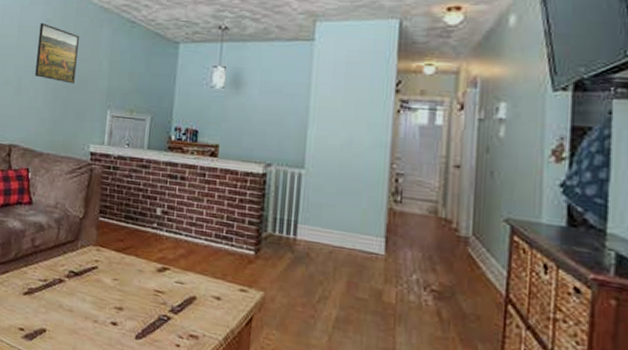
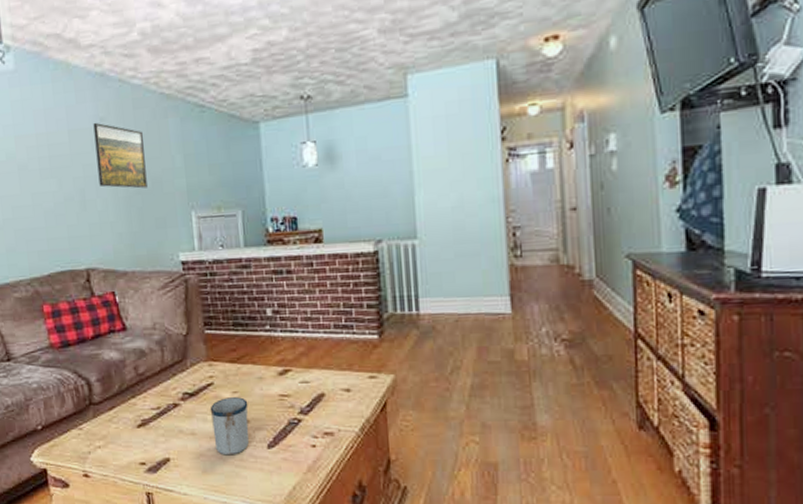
mug: none [88,282,125,339] -> present [210,397,250,456]

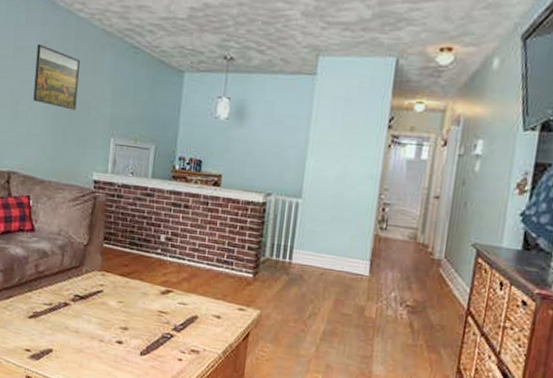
mug: present [210,397,250,456] -> none [94,305,130,356]

